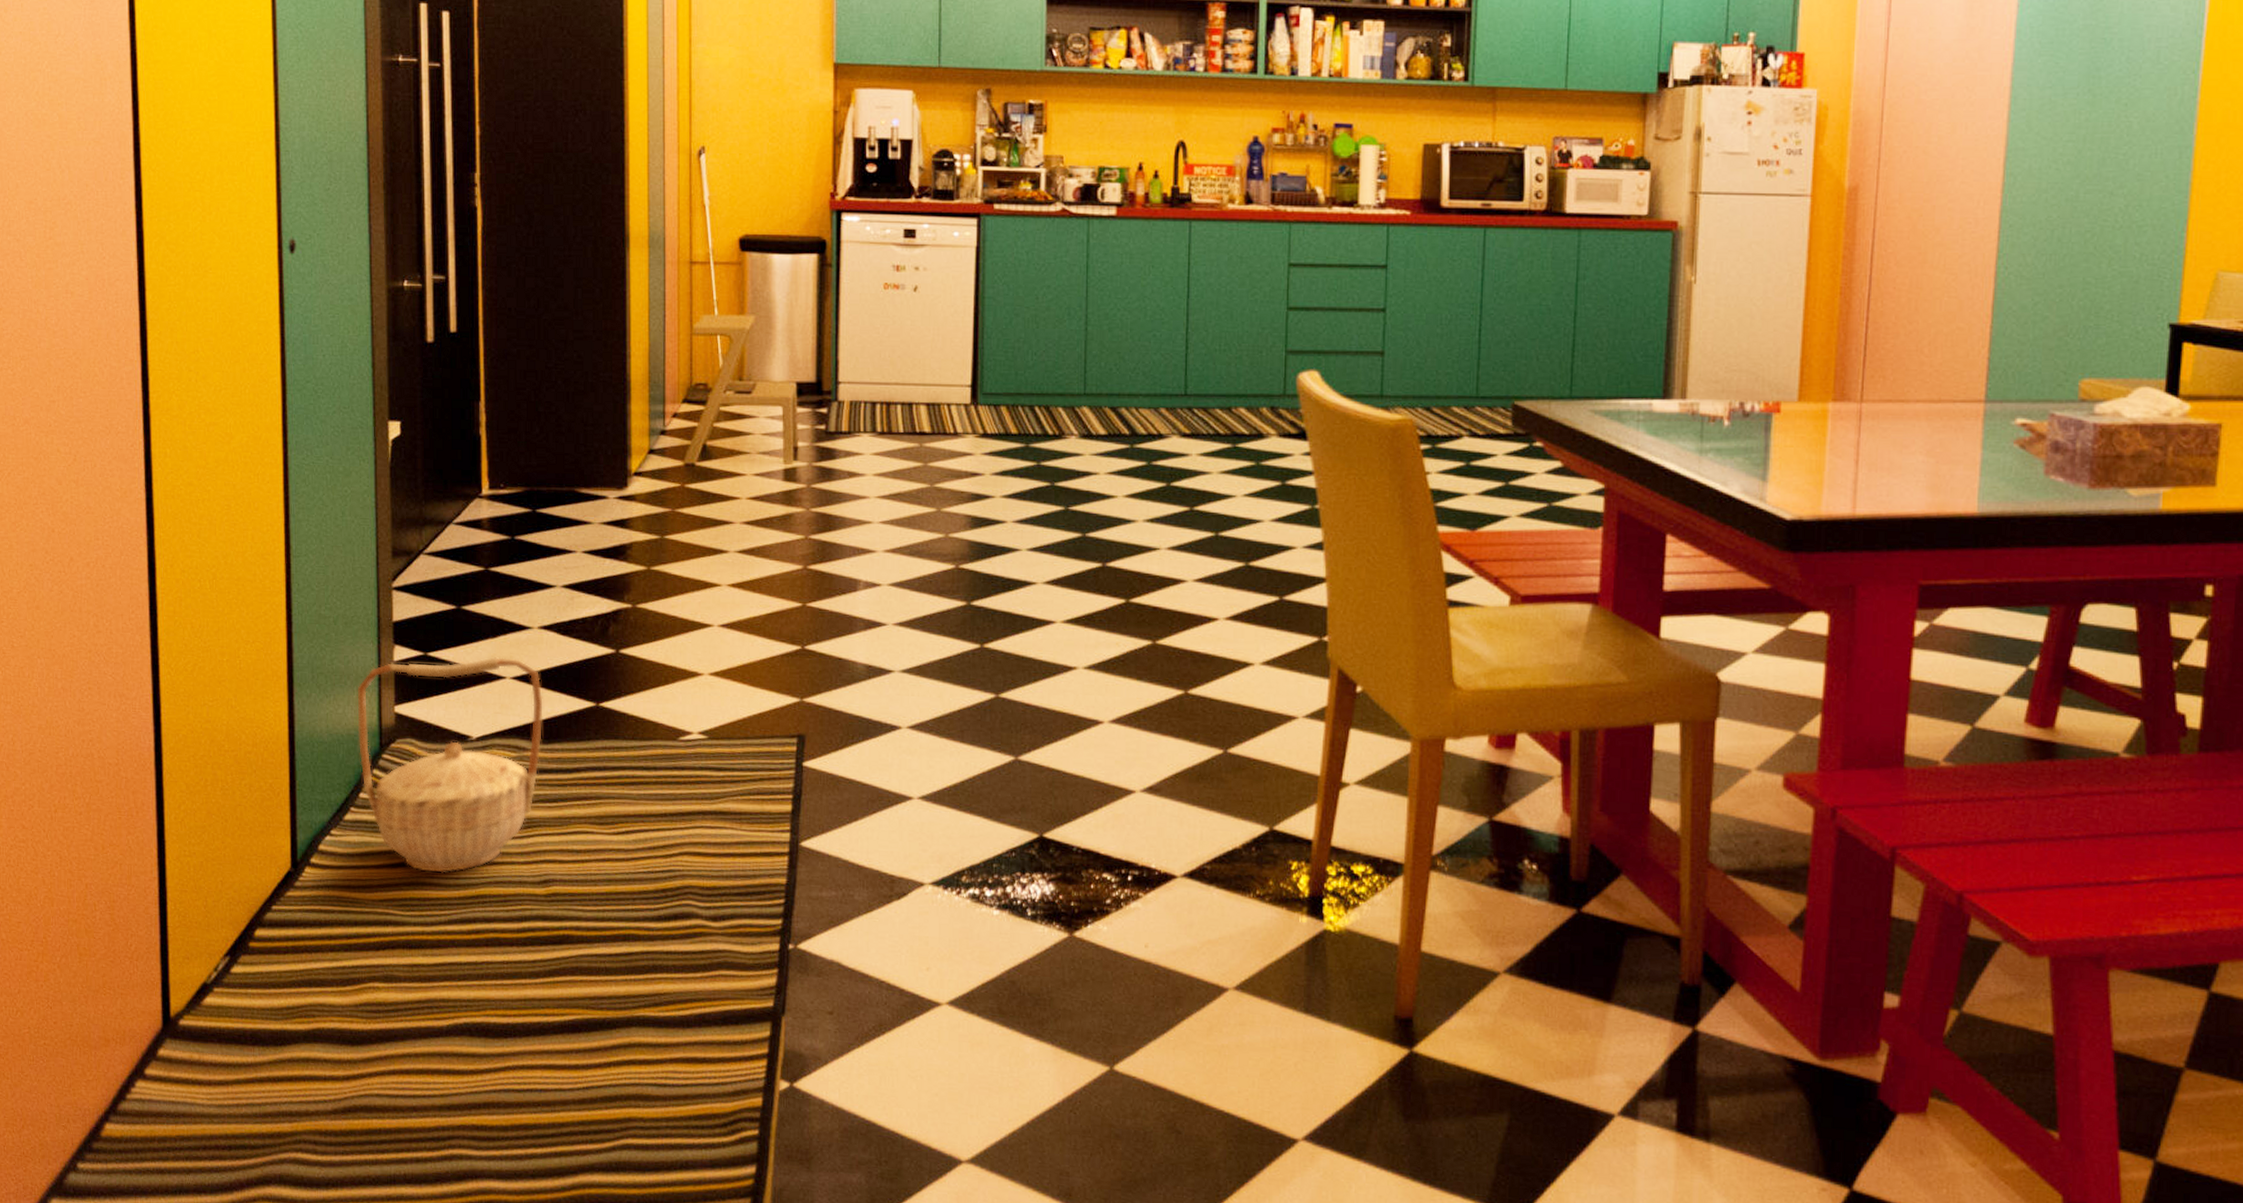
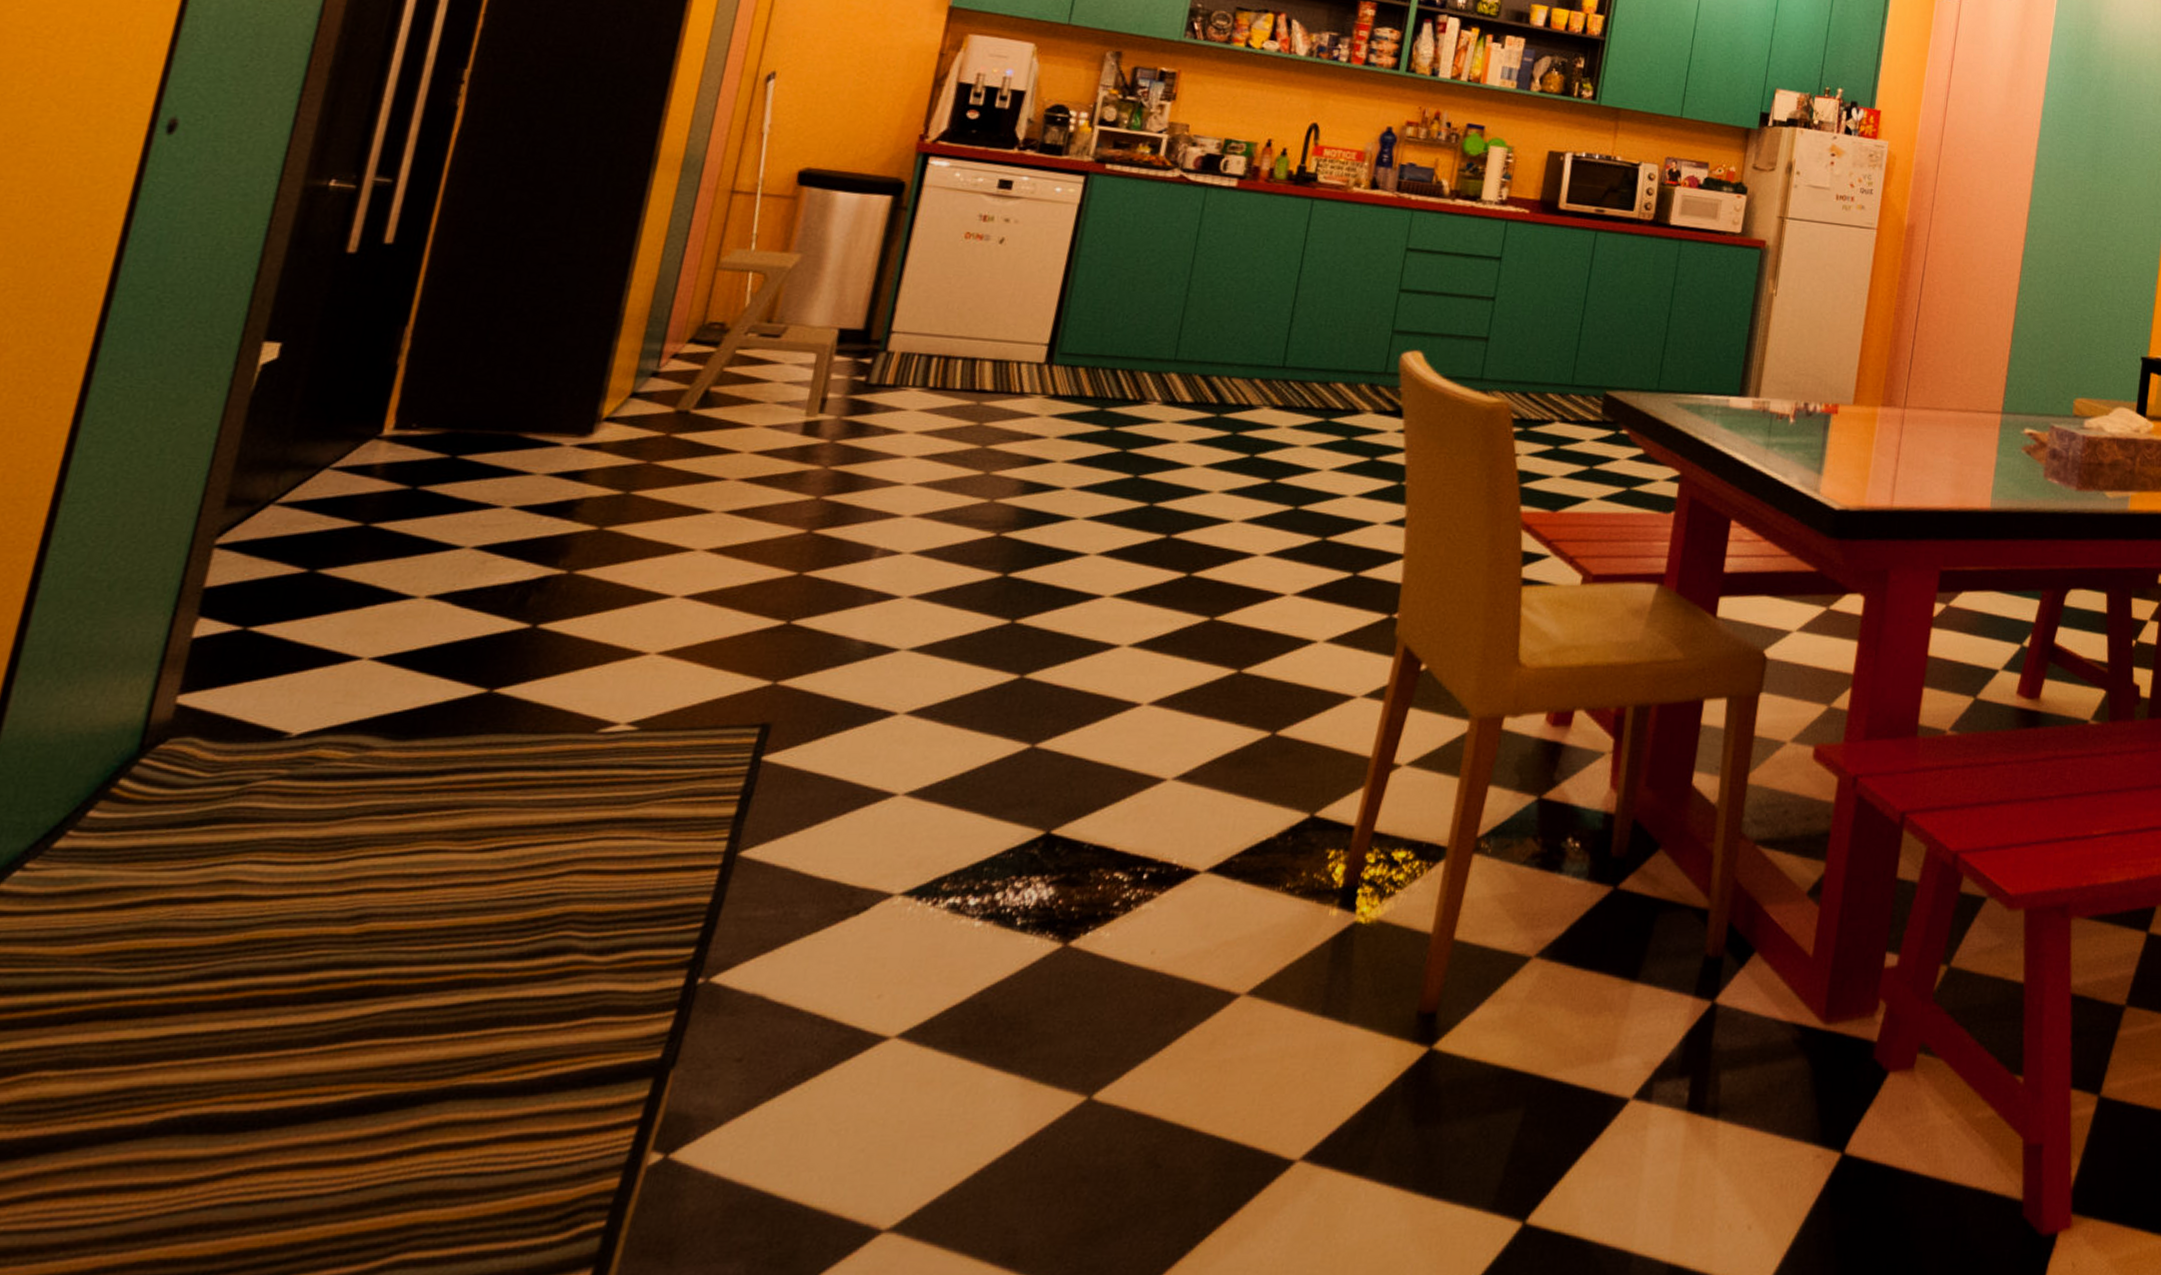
basket: present [357,657,543,873] -> none [97,633,414,913]

